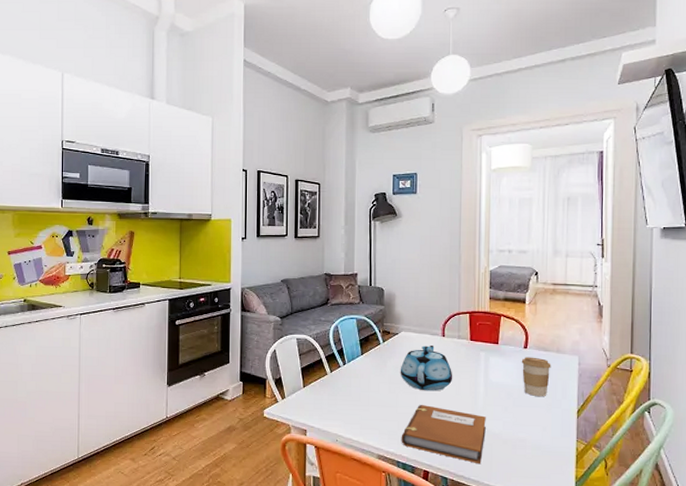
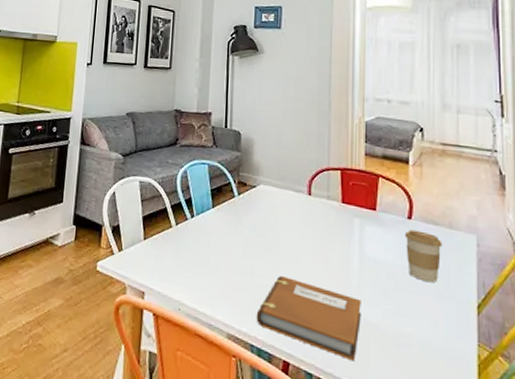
teapot: present [400,344,453,392] -> none [257,203,321,262]

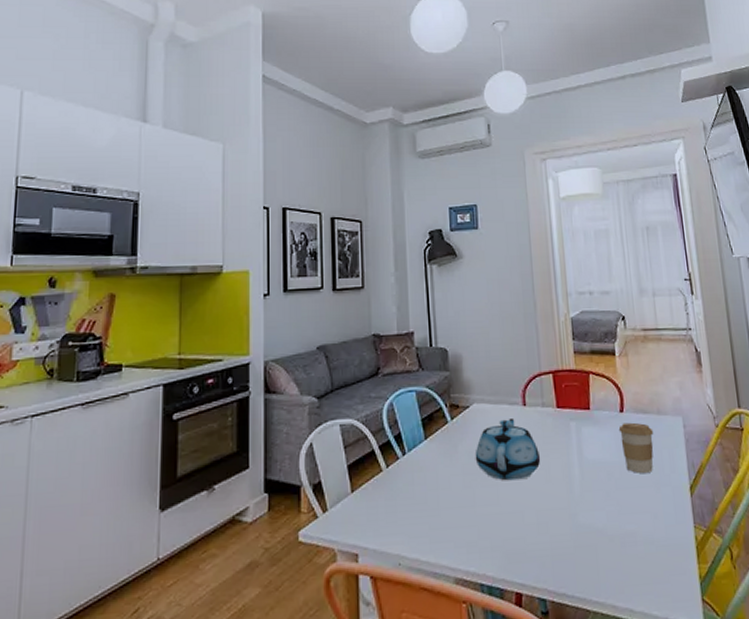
notebook: present [256,276,361,362] -> none [483,500,587,575]
teapot: none [257,203,321,262] -> present [475,417,541,481]

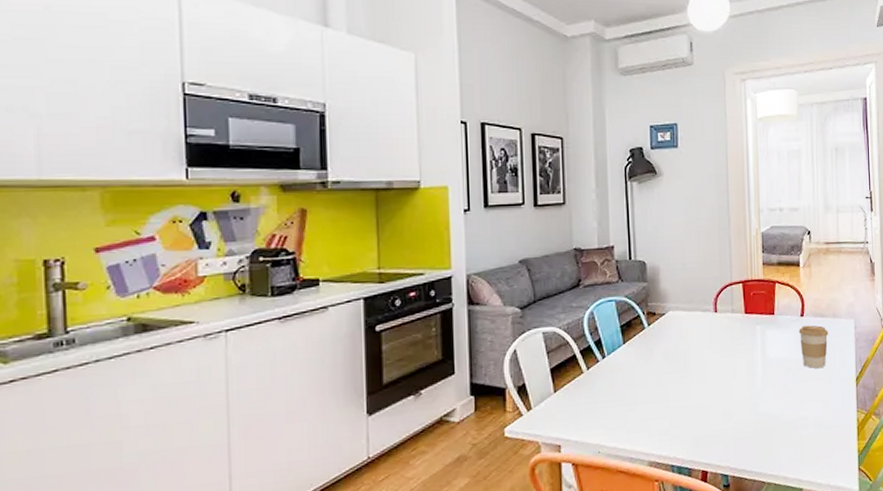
teapot: present [475,417,541,481] -> none [669,323,729,378]

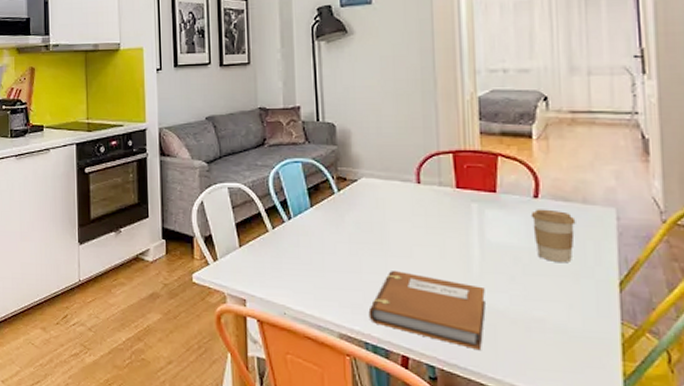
notebook: none [674,394,766,454] -> present [368,271,486,351]

